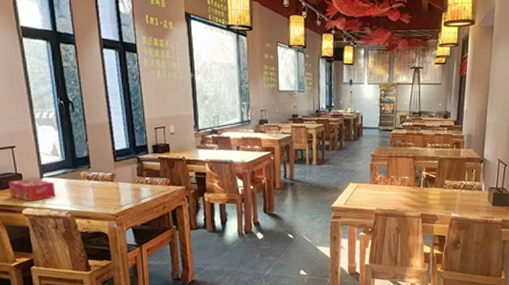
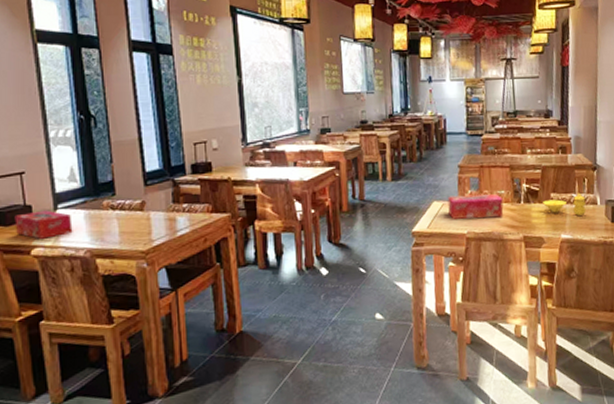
tissue box: none [361,179,406,199] -> present [447,194,504,219]
condiment set: none [438,181,473,199] -> present [543,194,587,216]

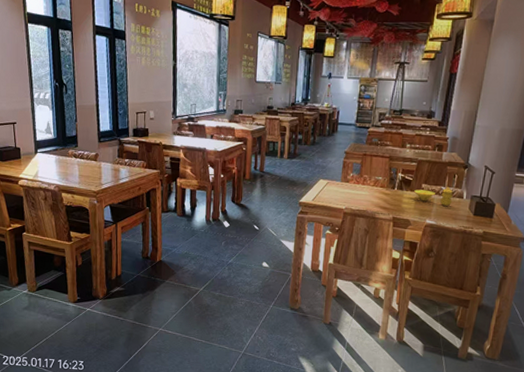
tissue box: present [14,210,73,239] -> none [8,152,47,174]
tissue box: present [447,194,504,219] -> none [331,176,380,199]

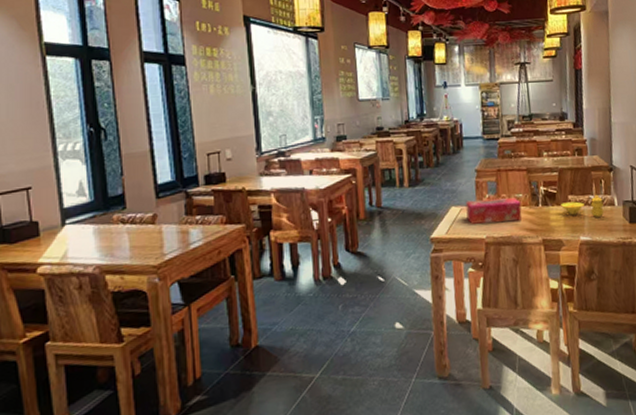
tissue box: none [331,176,380,199] -> present [465,198,522,224]

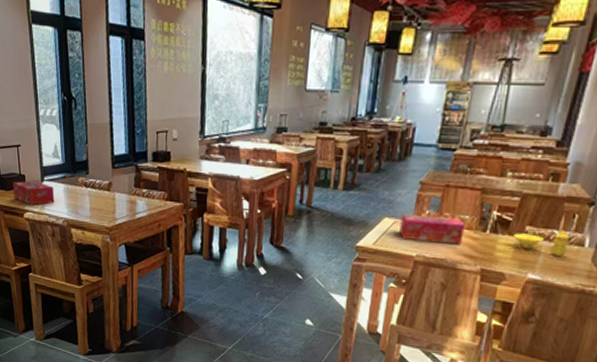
tissue box: none [20,226,81,256] -> present [13,180,55,205]

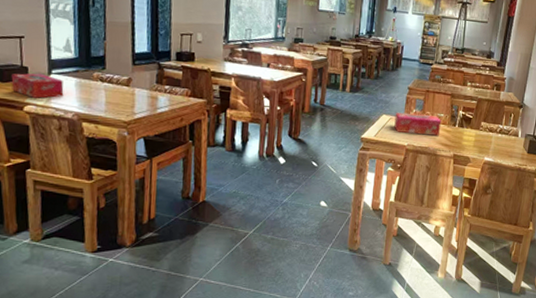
condiment set: present [513,231,570,256] -> none [474,126,509,144]

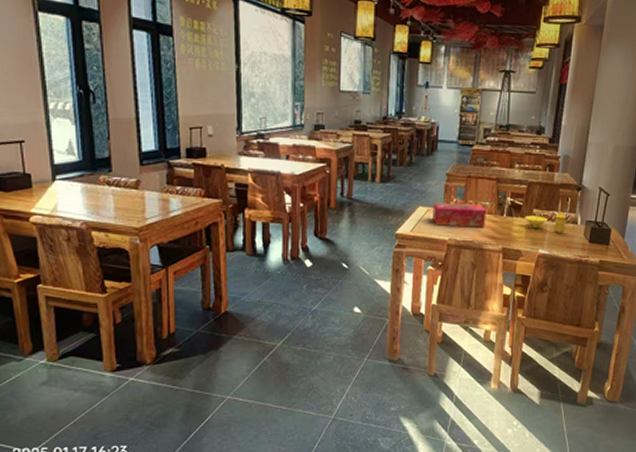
tissue box: present [11,73,64,99] -> none [14,180,70,207]
condiment set: none [474,126,509,144] -> present [525,212,567,233]

